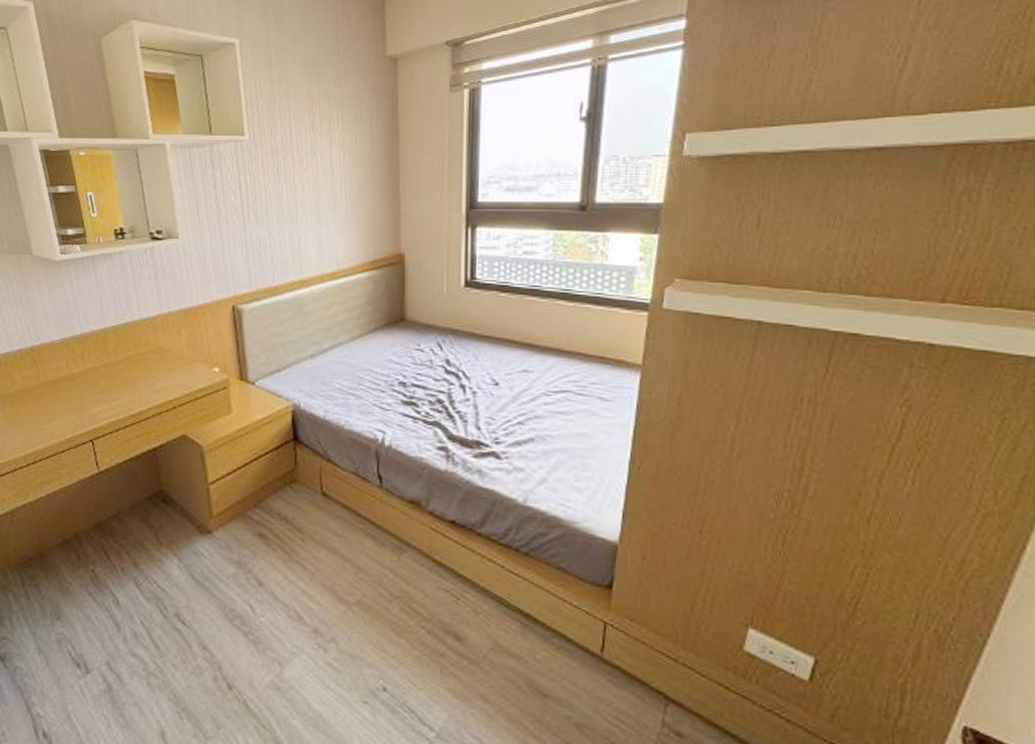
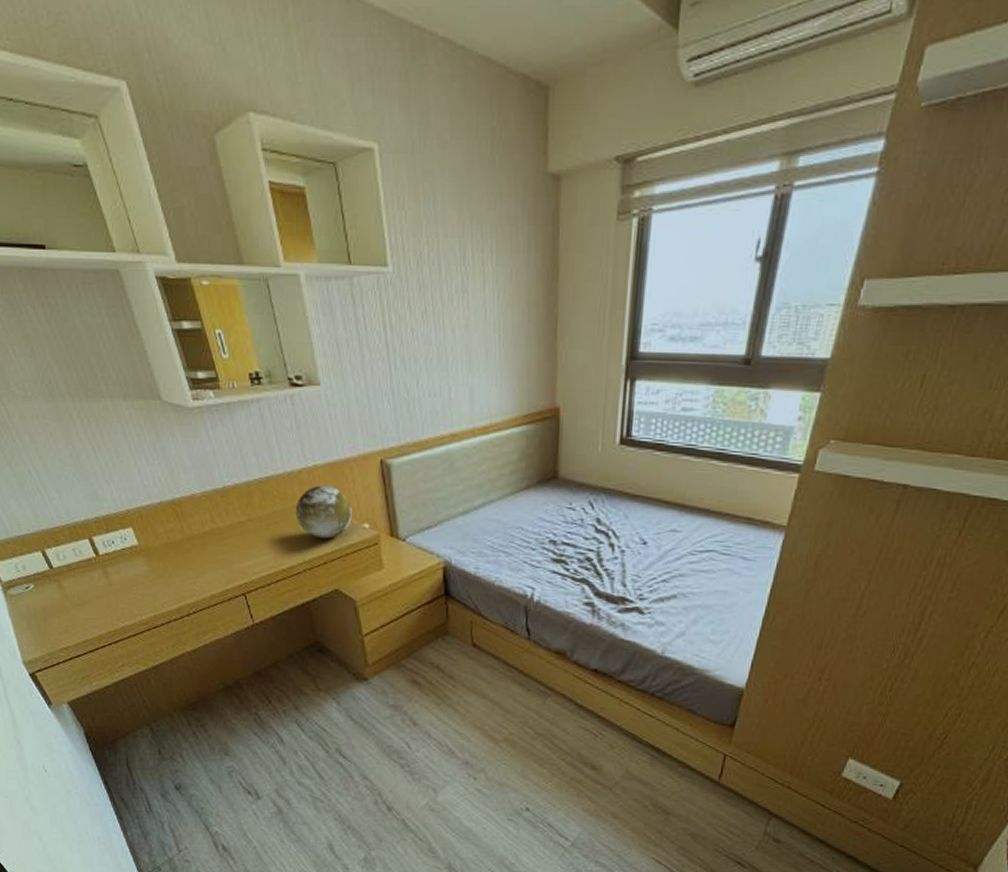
decorative orb: none [148,330,203,384] -> present [295,485,352,539]

